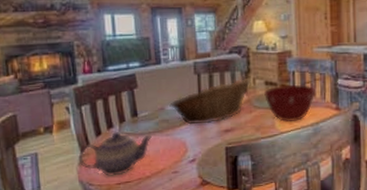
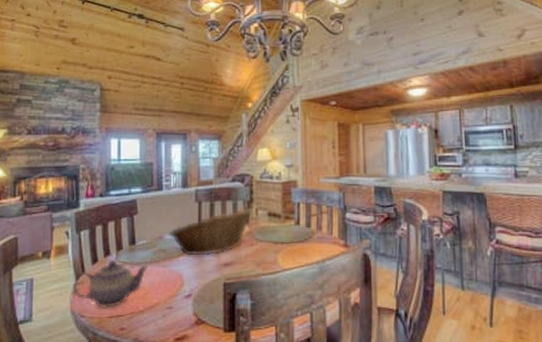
mixing bowl: present [263,85,315,122] -> none [266,218,322,257]

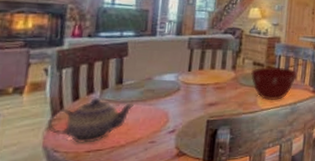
fruit basket: present [168,207,254,256] -> none [157,57,241,97]
mixing bowl: none [266,218,322,257] -> present [250,67,297,100]

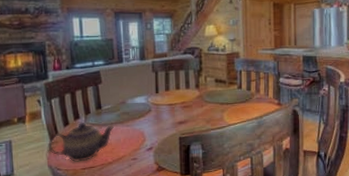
mixing bowl: present [250,67,297,100] -> none [213,83,260,115]

